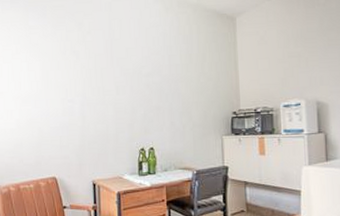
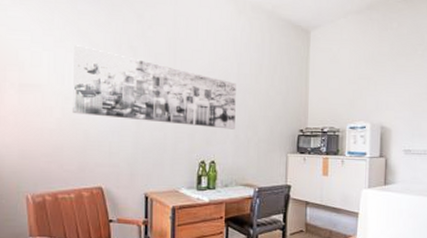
wall art: none [27,55,170,117] -> present [73,45,236,130]

